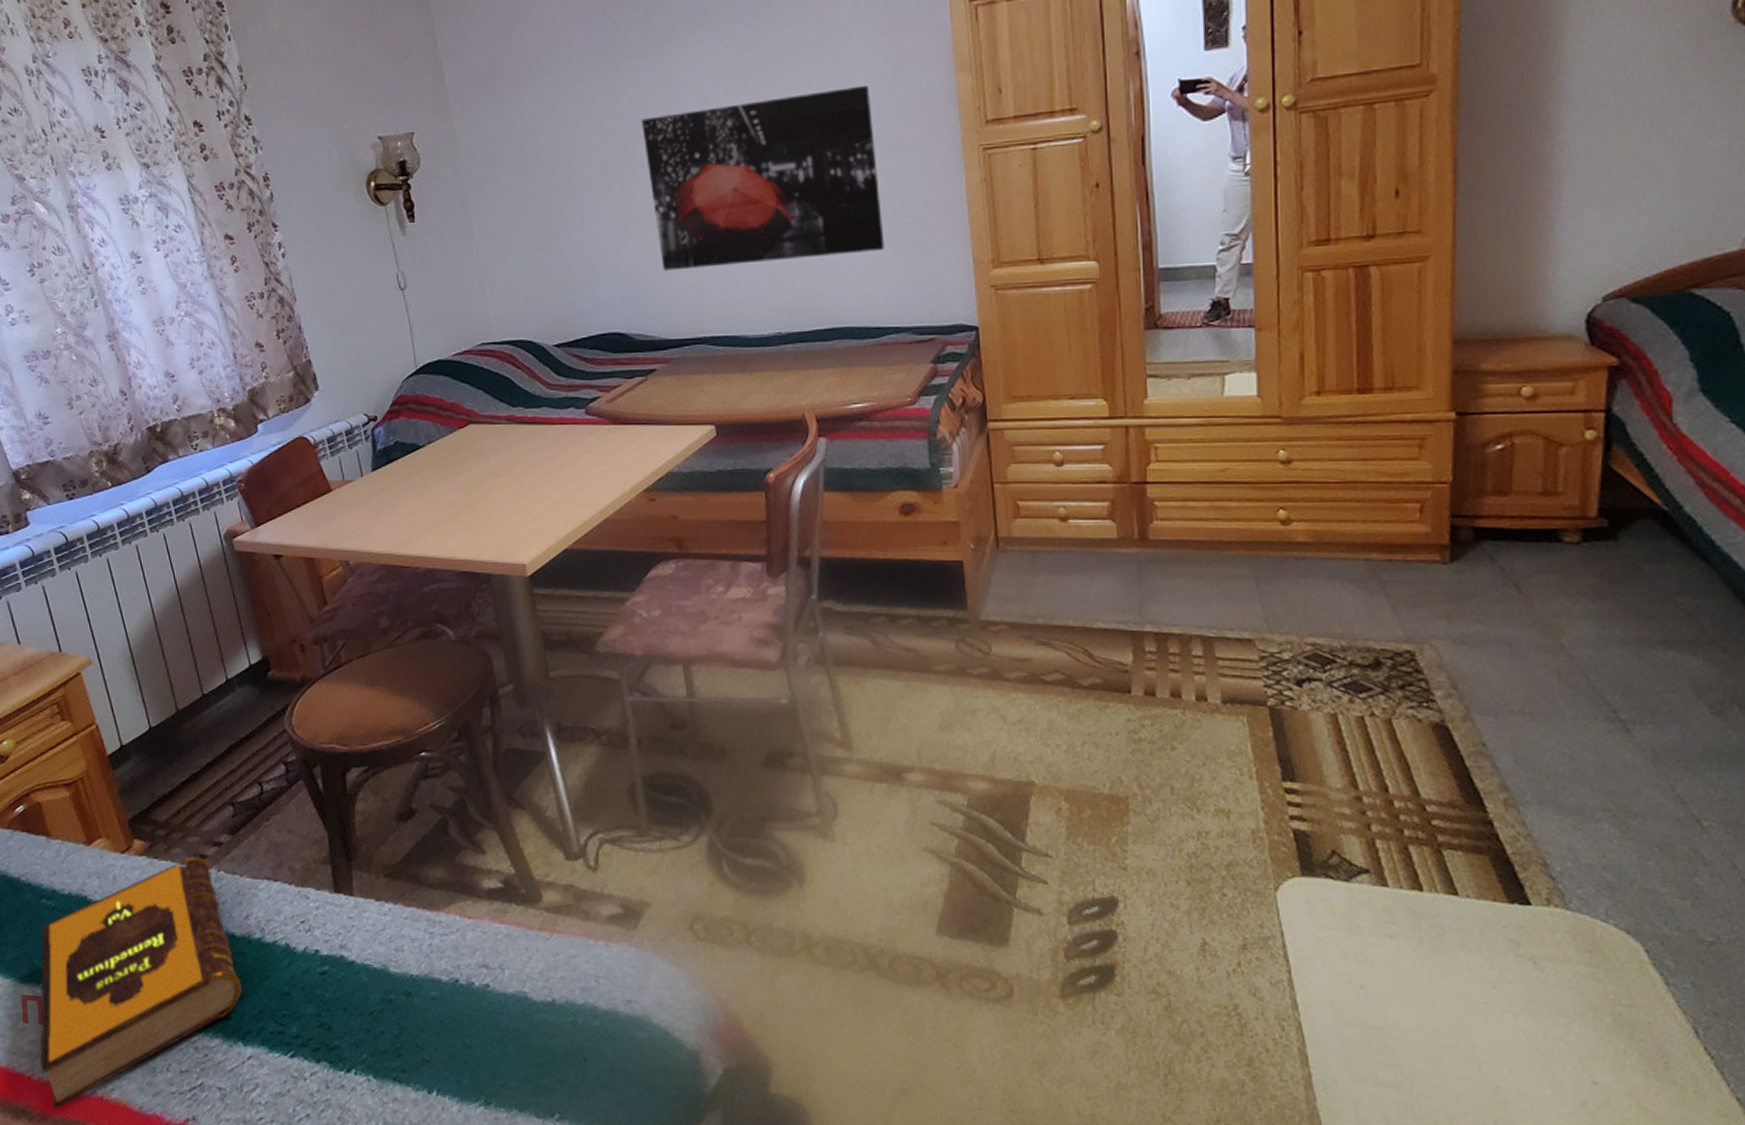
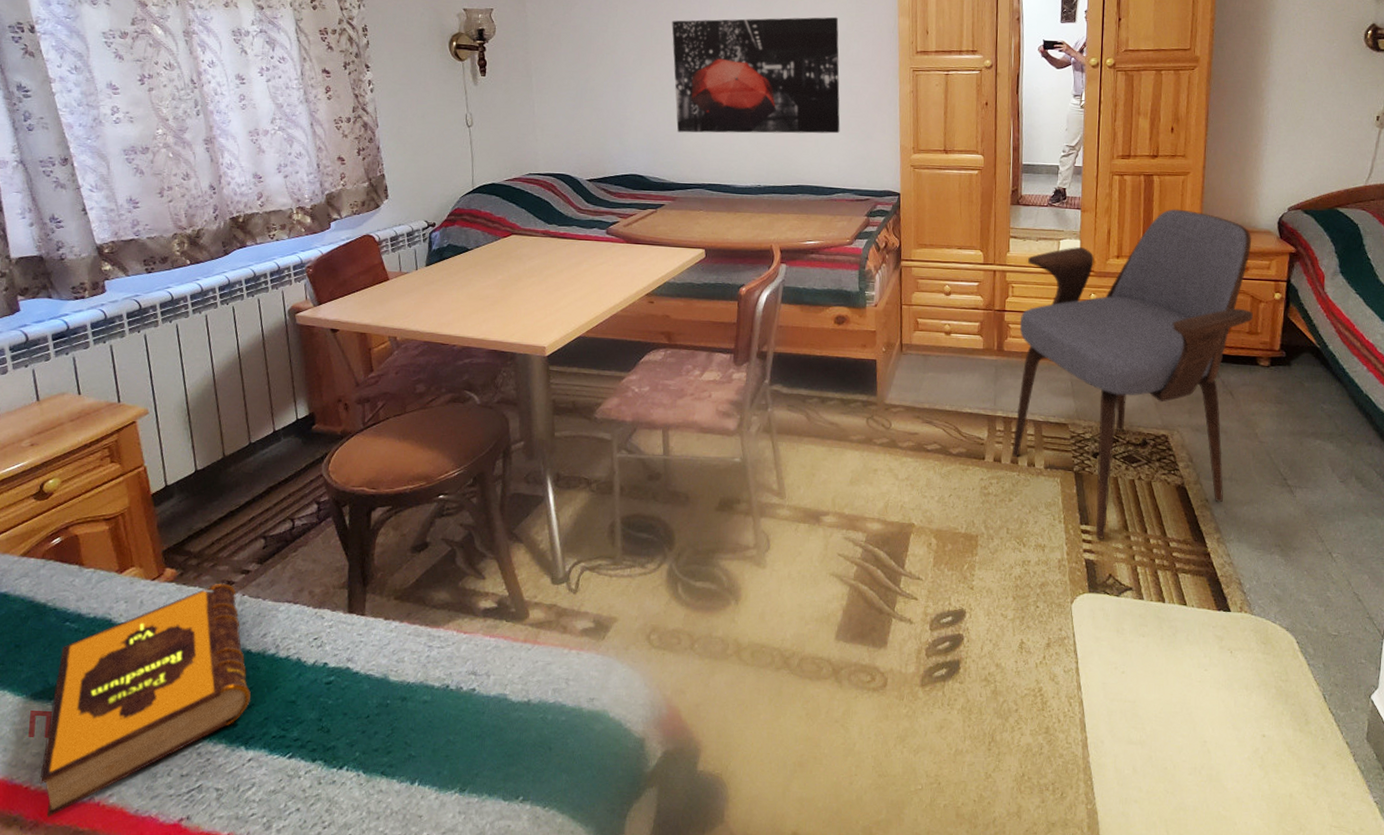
armchair: none [1170,313,1548,802] -> present [1011,209,1253,539]

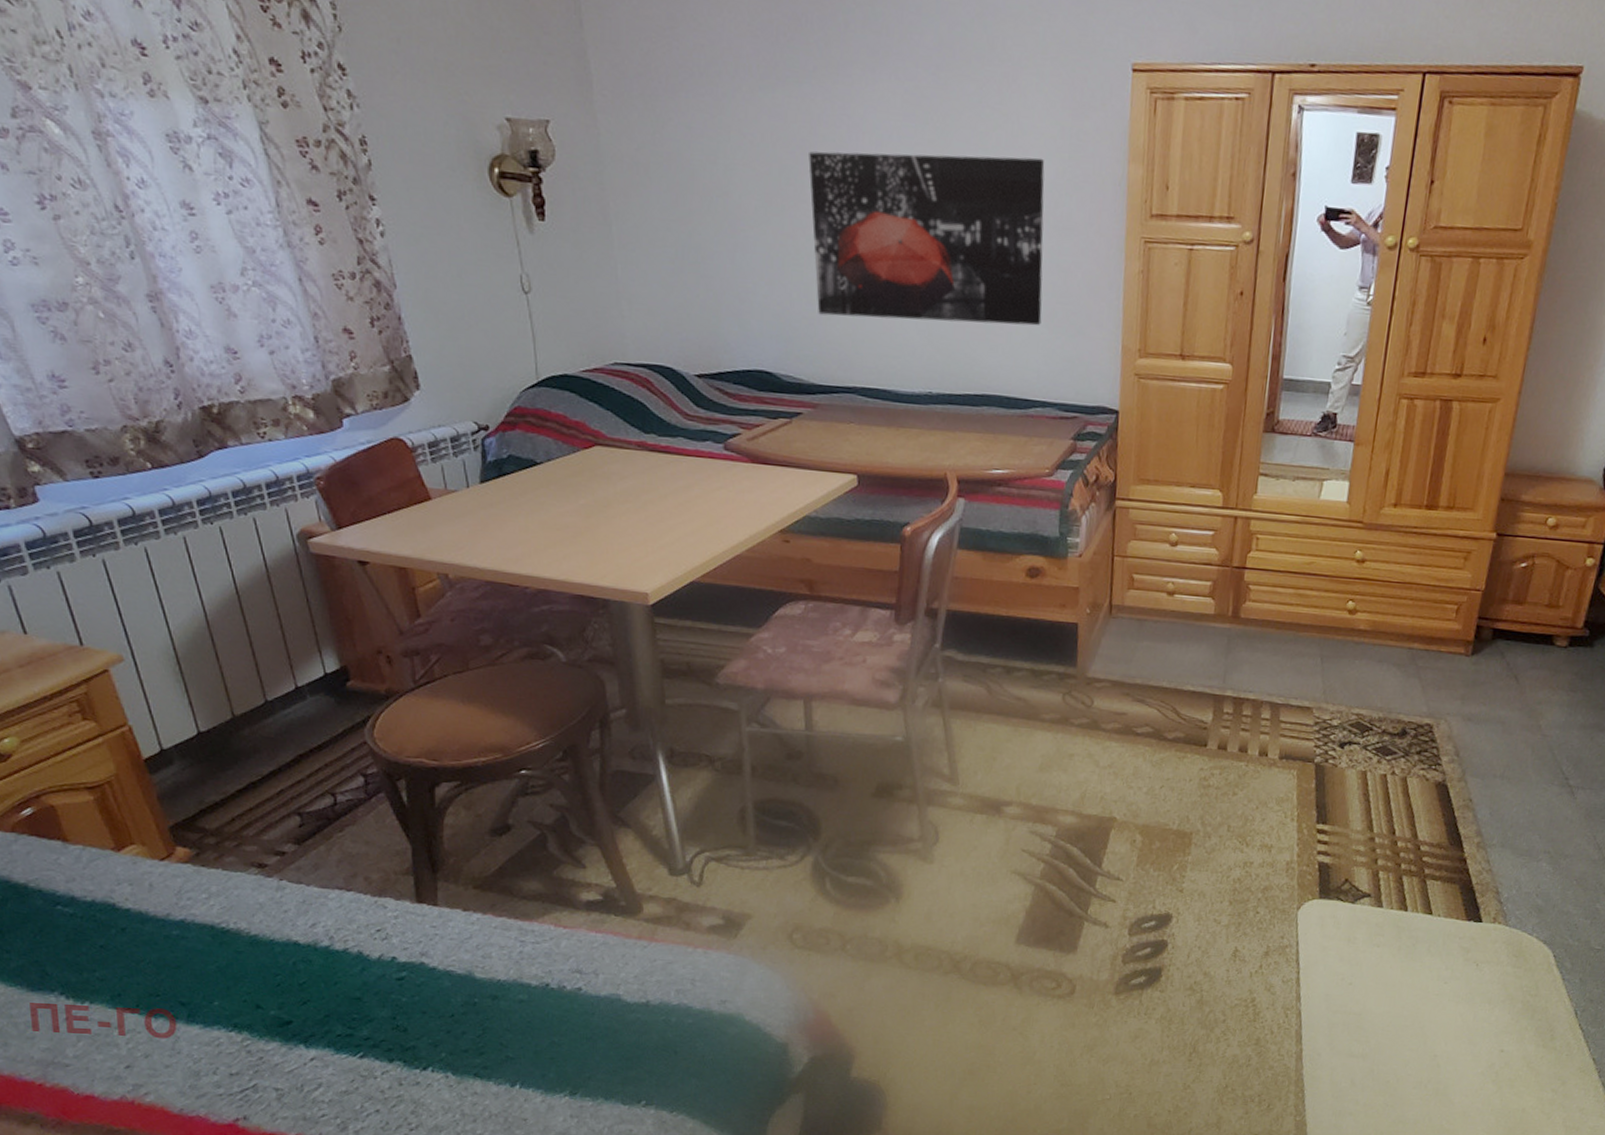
hardback book: present [39,583,251,818] -> none [54,865,305,1116]
armchair: present [1011,209,1253,539] -> none [1240,446,1569,841]

